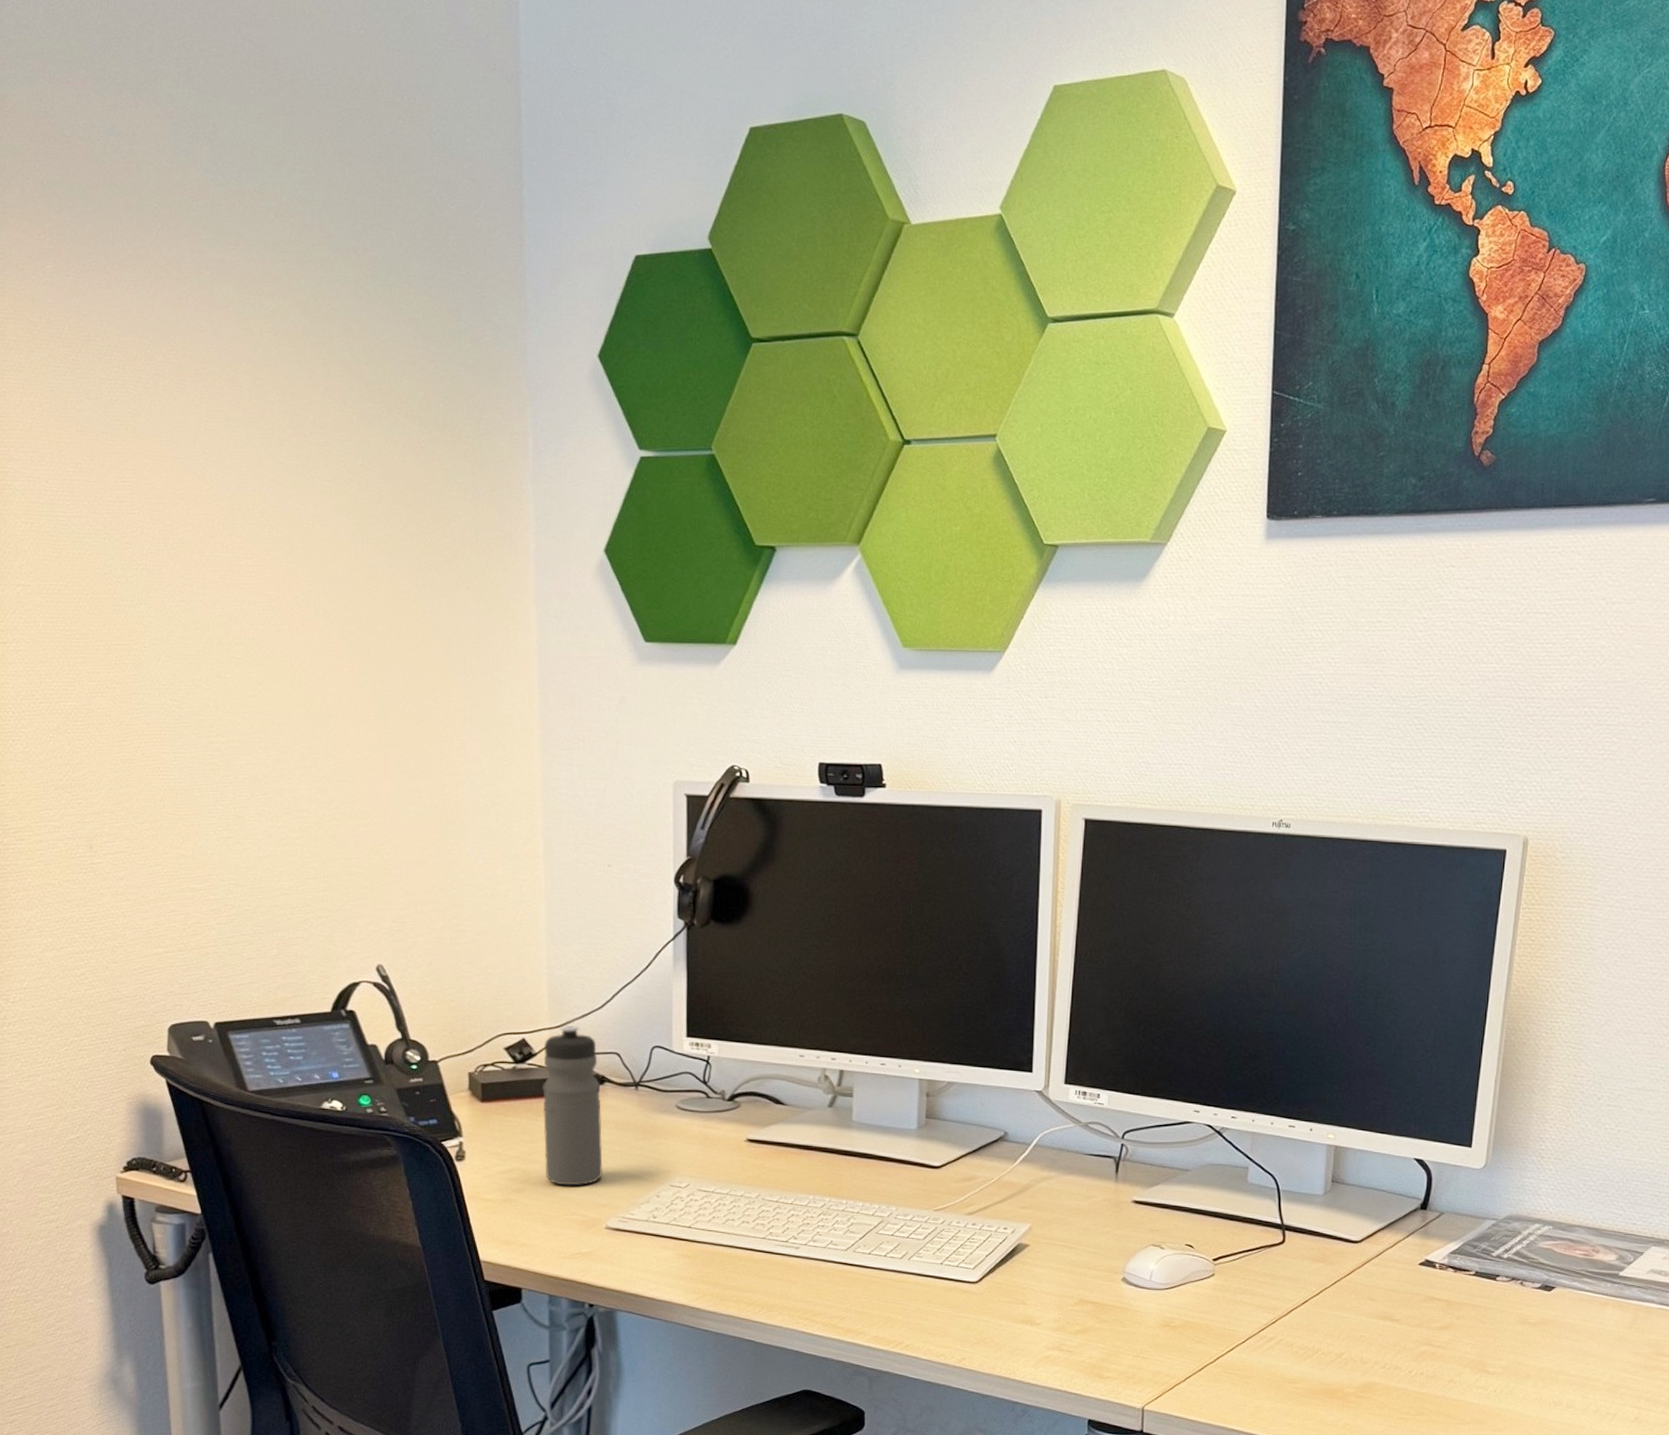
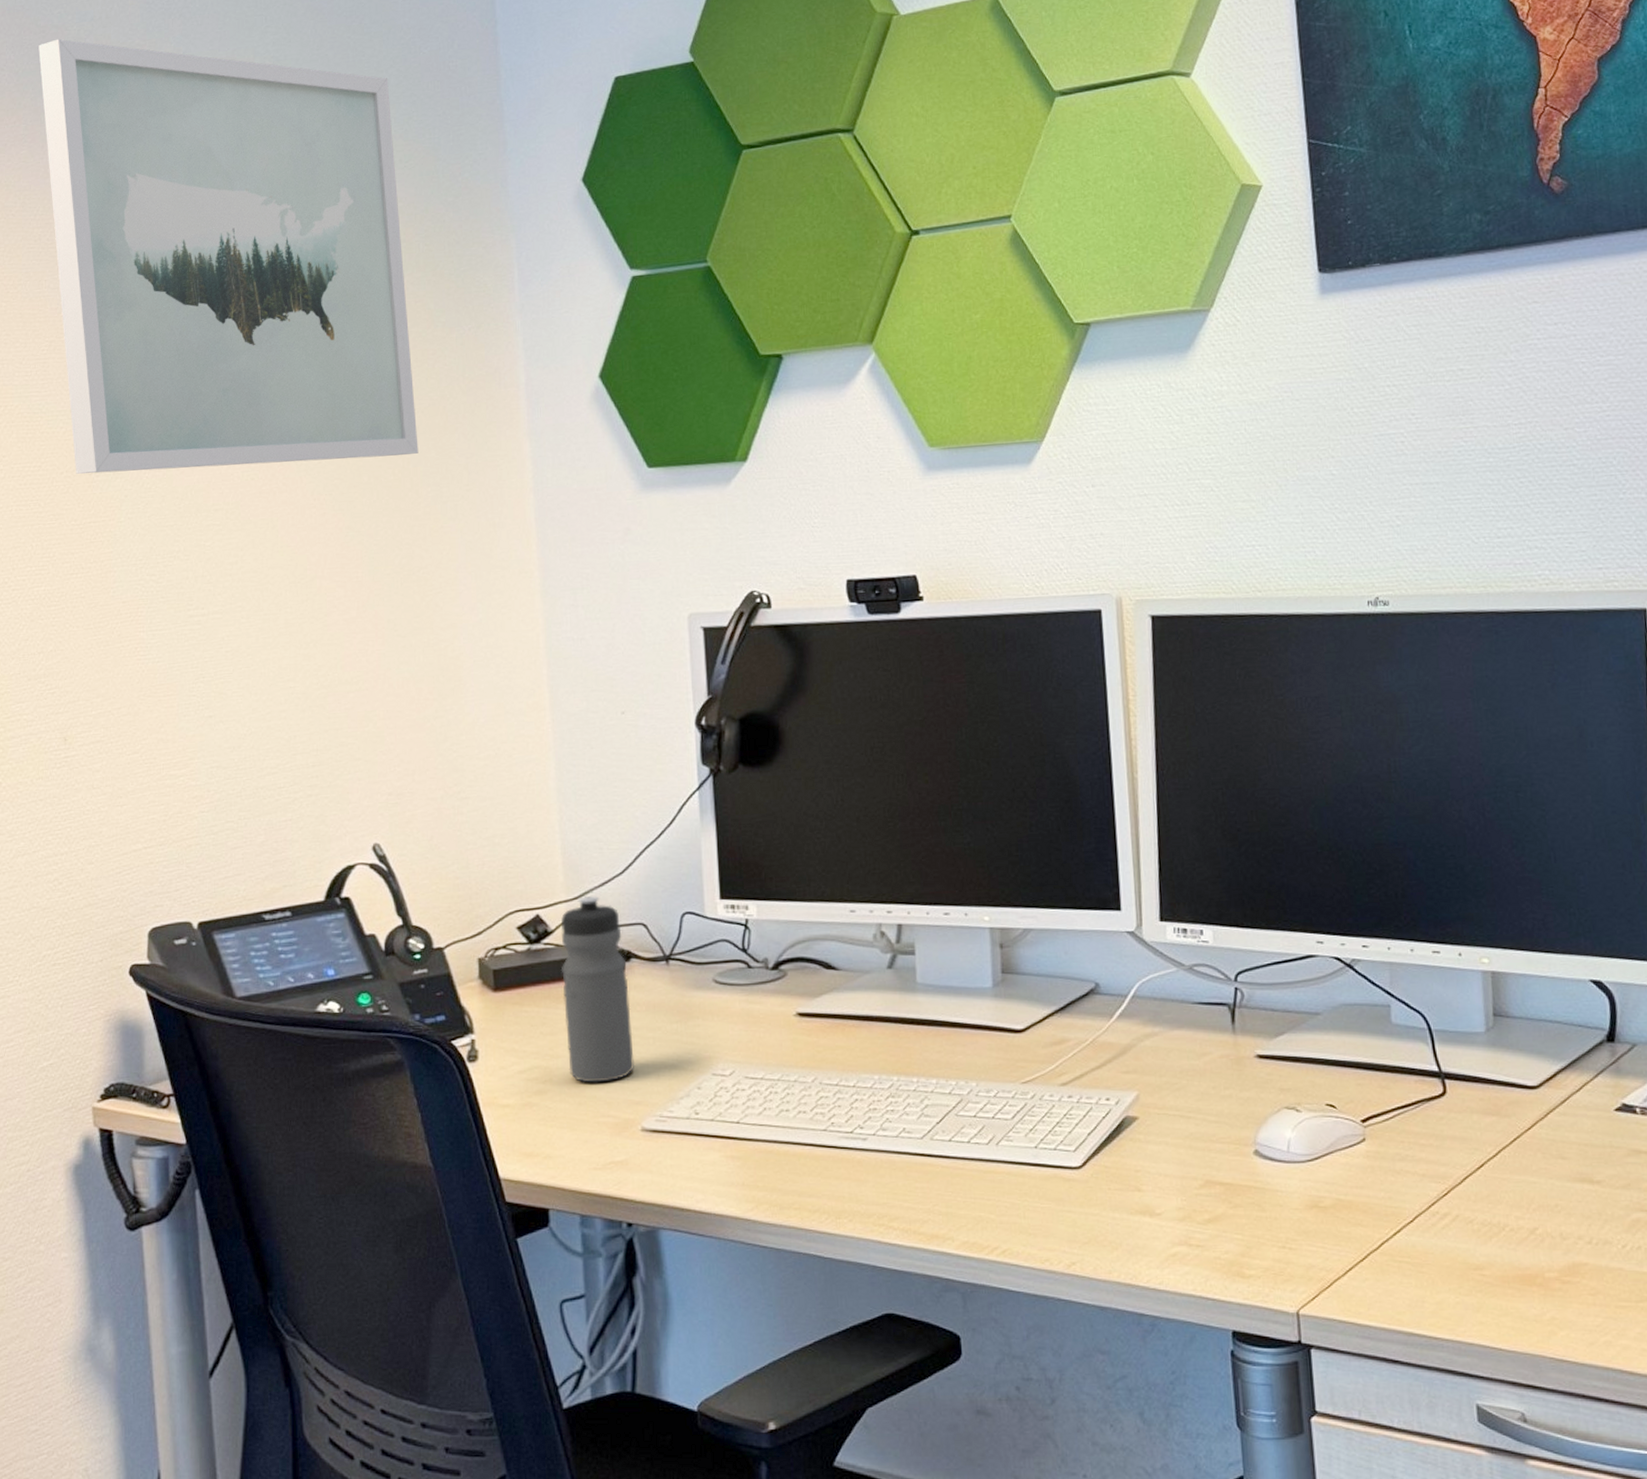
wall art: none [64,151,431,609] -> present [38,38,419,474]

